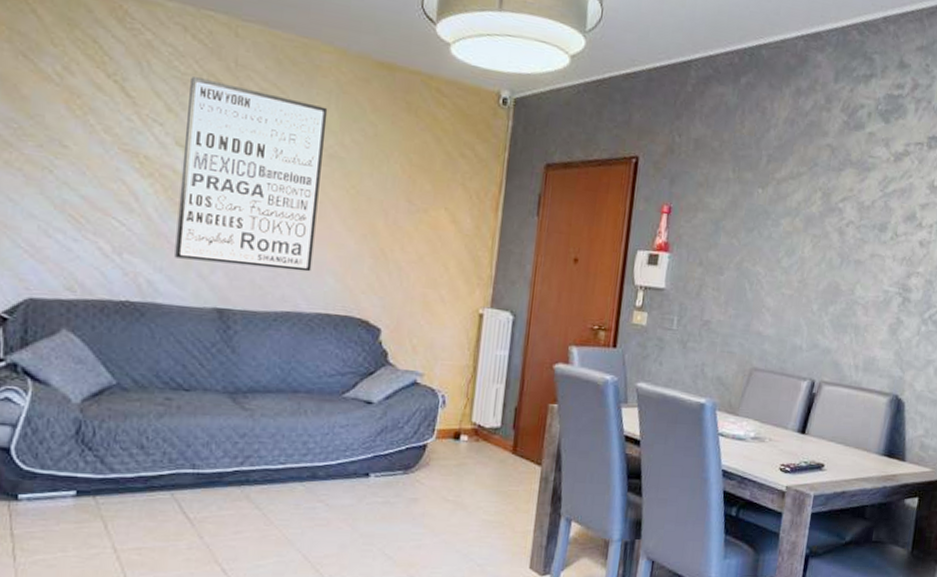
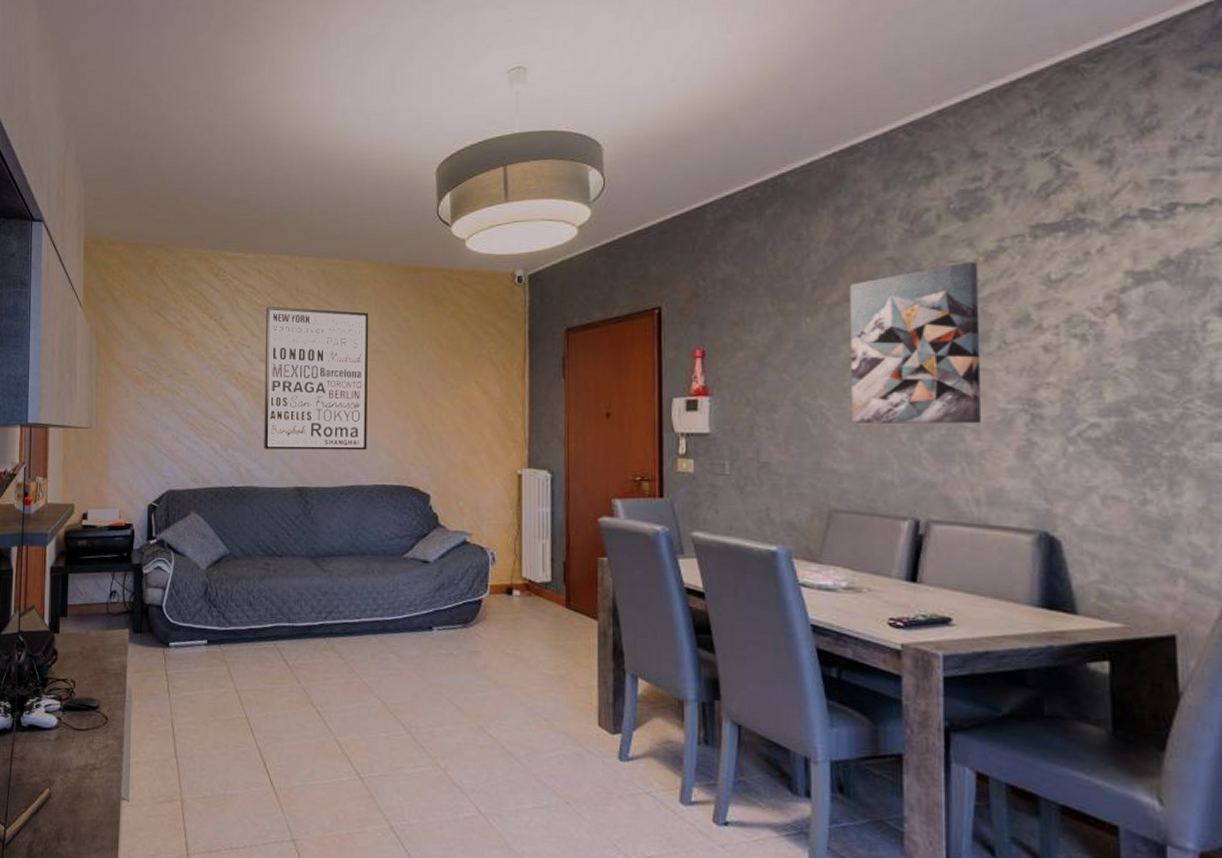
wall art: none [780,159,889,302] -> present [850,261,982,424]

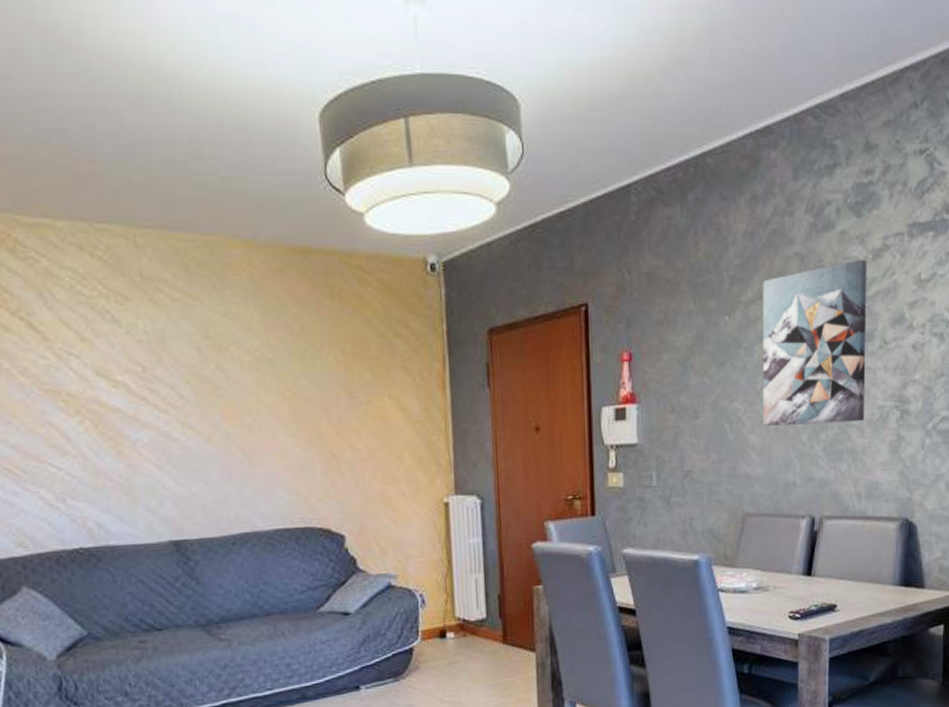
wall art: present [264,307,369,450] -> none [97,299,261,495]

